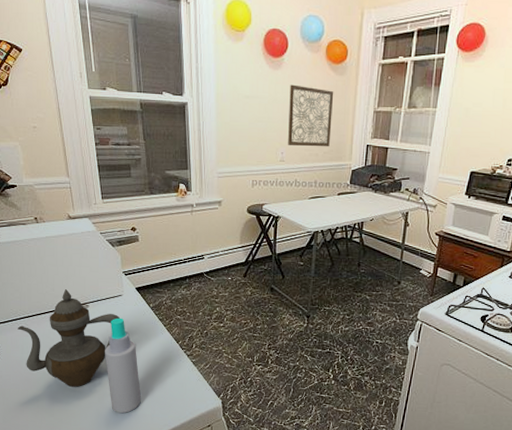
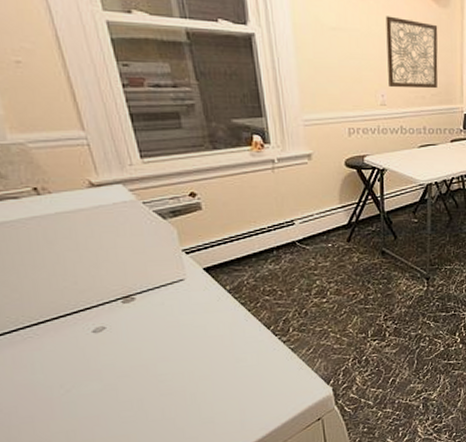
teapot: present [17,289,120,388] -> none [21,280,184,407]
spray bottle: present [105,318,141,414] -> none [165,308,225,427]

